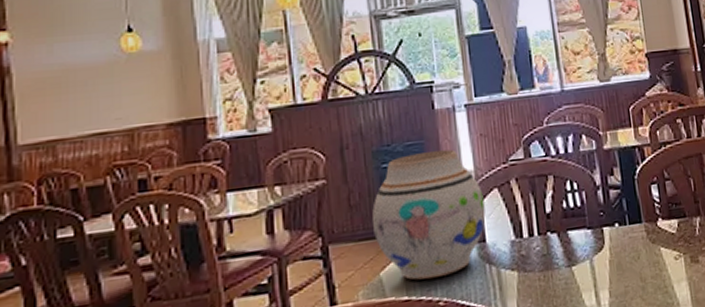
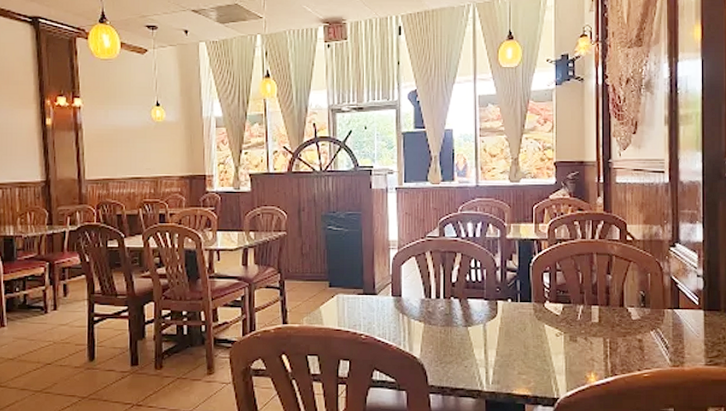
vase: present [372,149,486,281] -> none [317,221,403,318]

